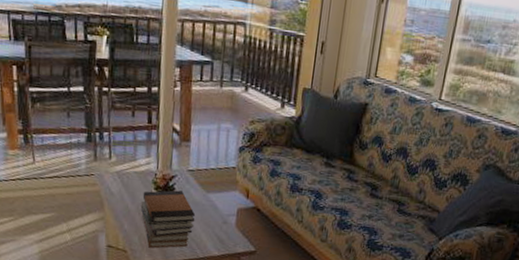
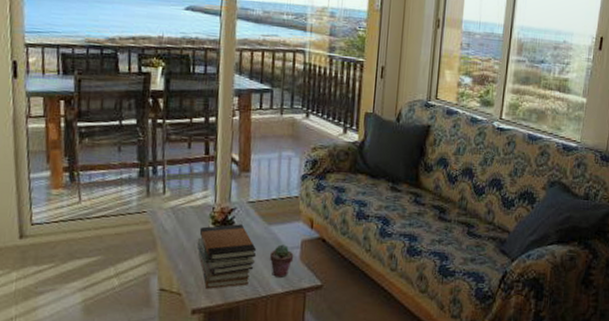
potted succulent: none [208,211,230,242] -> present [270,244,294,277]

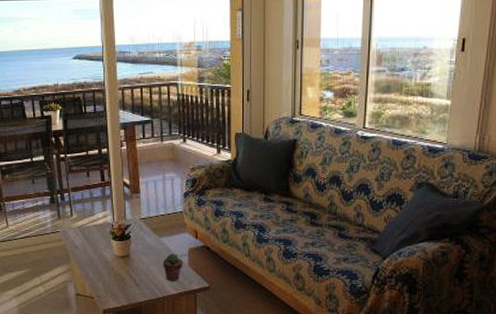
book stack: present [197,224,257,289] -> none [102,238,152,293]

